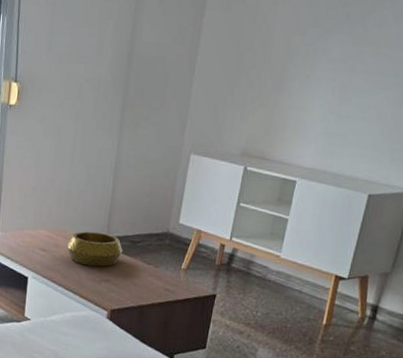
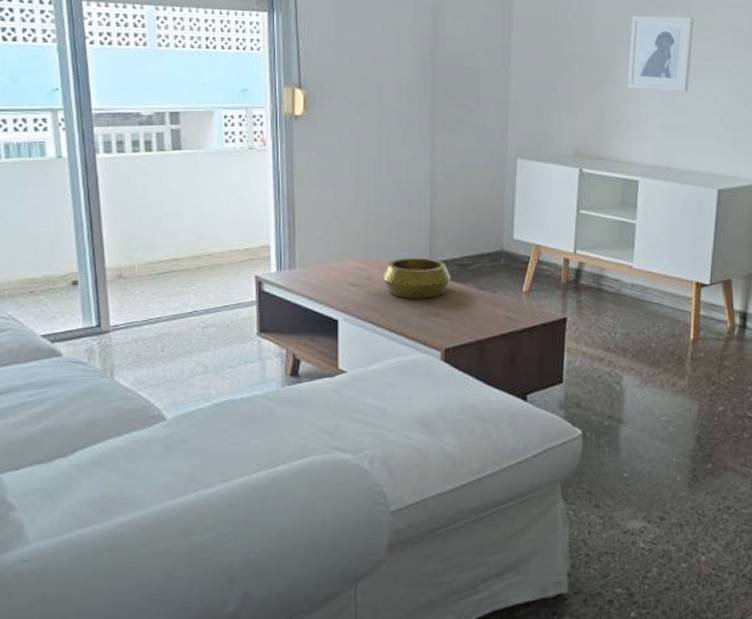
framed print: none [297,29,370,104] -> present [627,15,694,93]

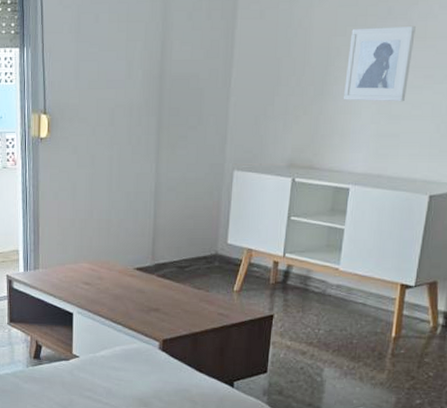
decorative bowl: present [382,257,451,299] -> none [111,260,170,296]

